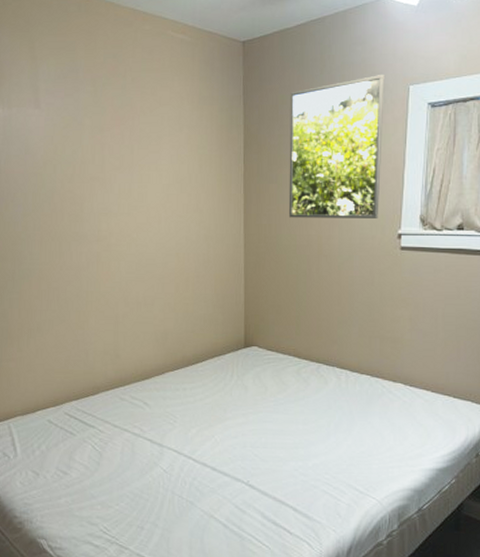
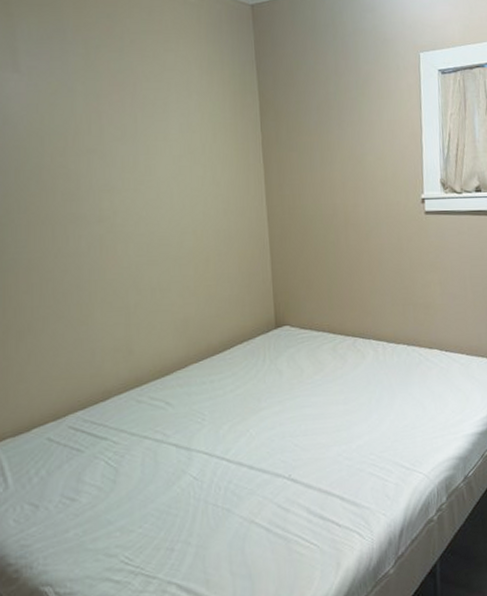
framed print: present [288,75,385,218] -> none [304,42,402,187]

